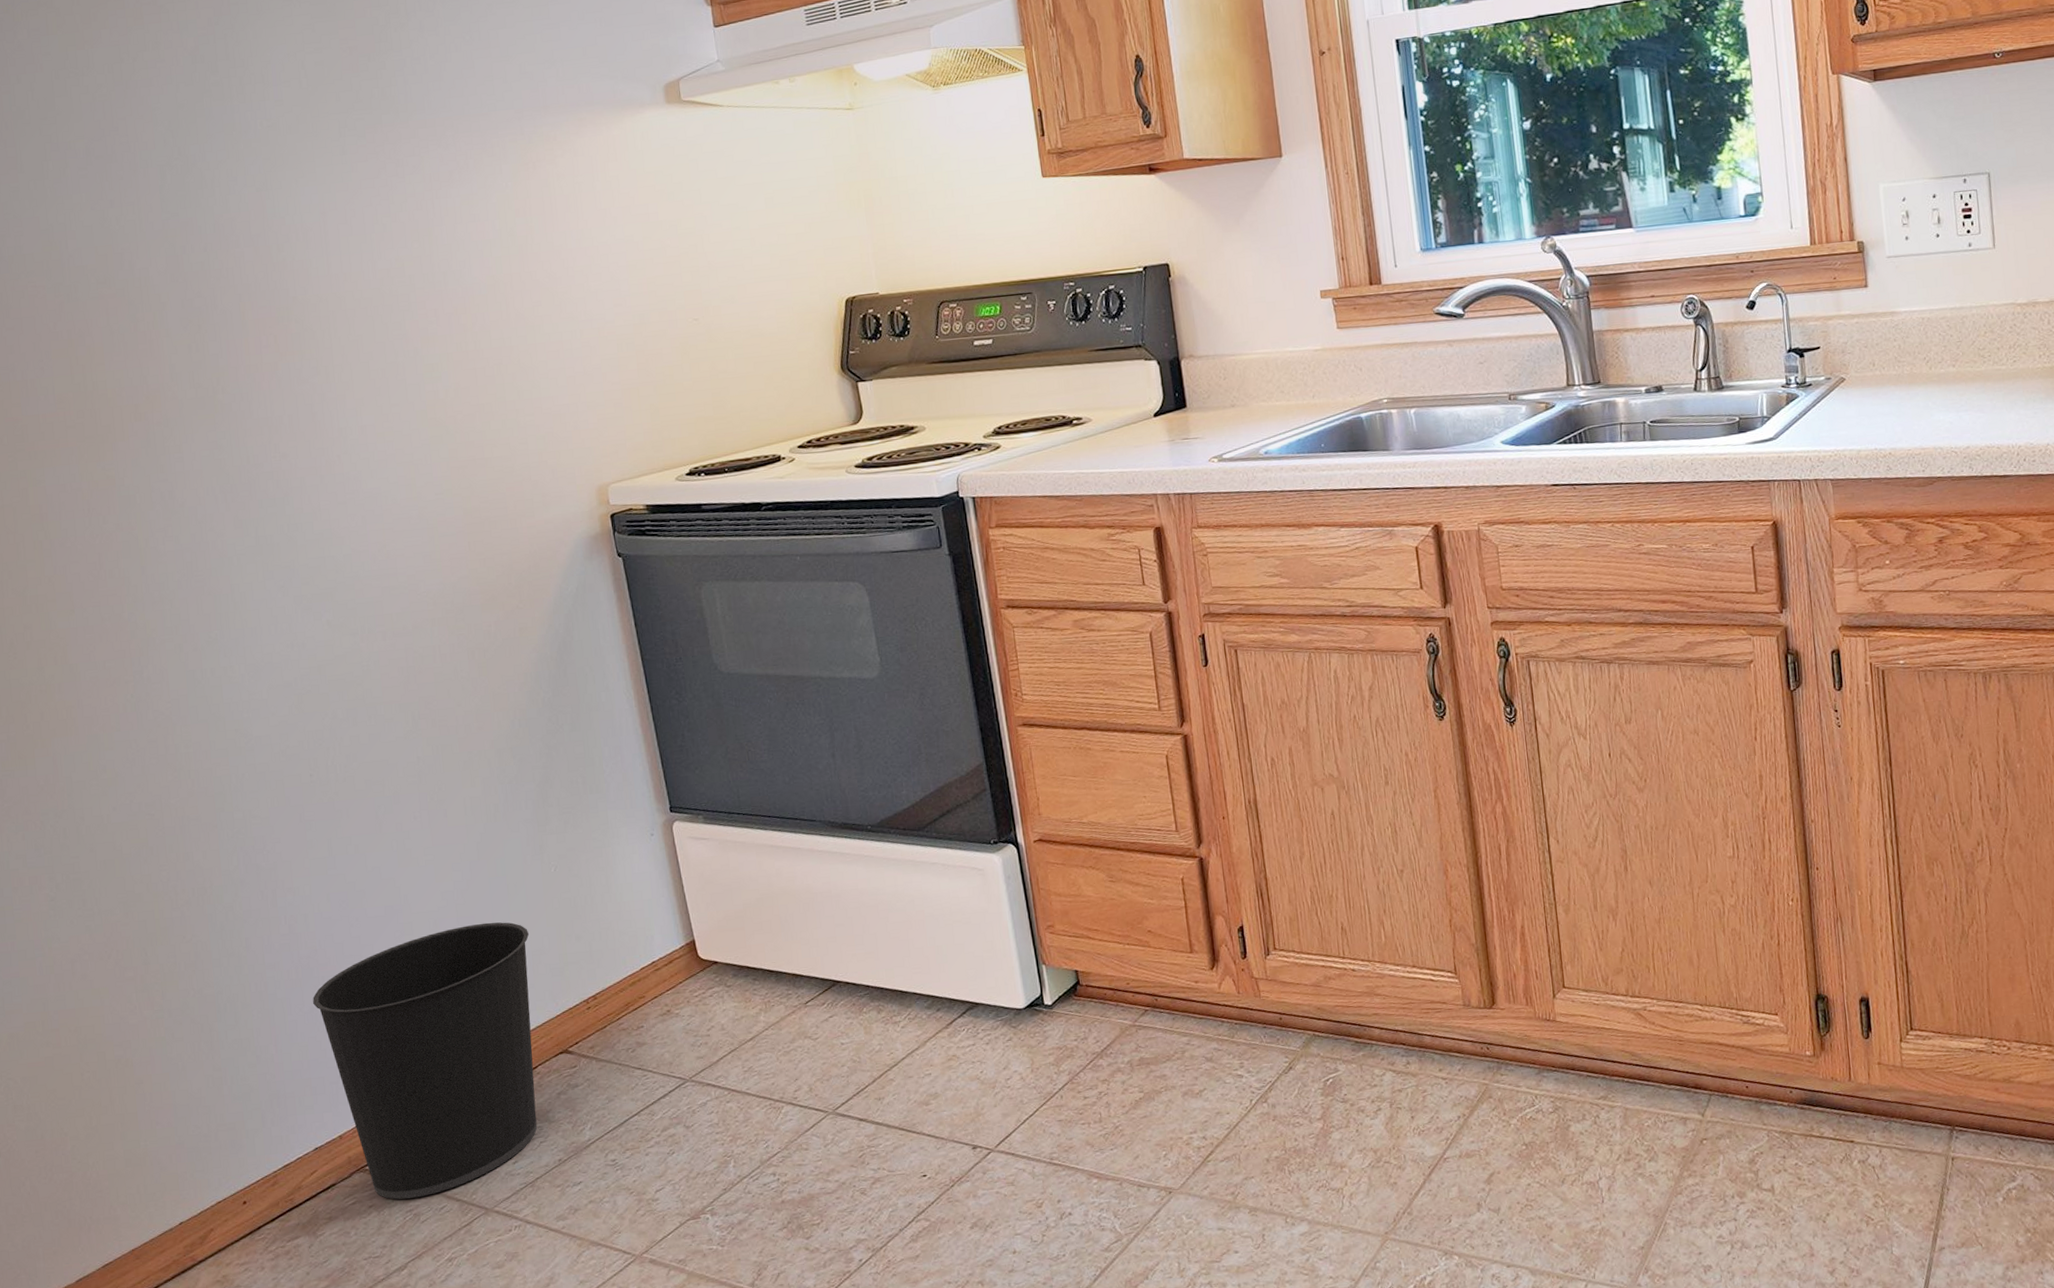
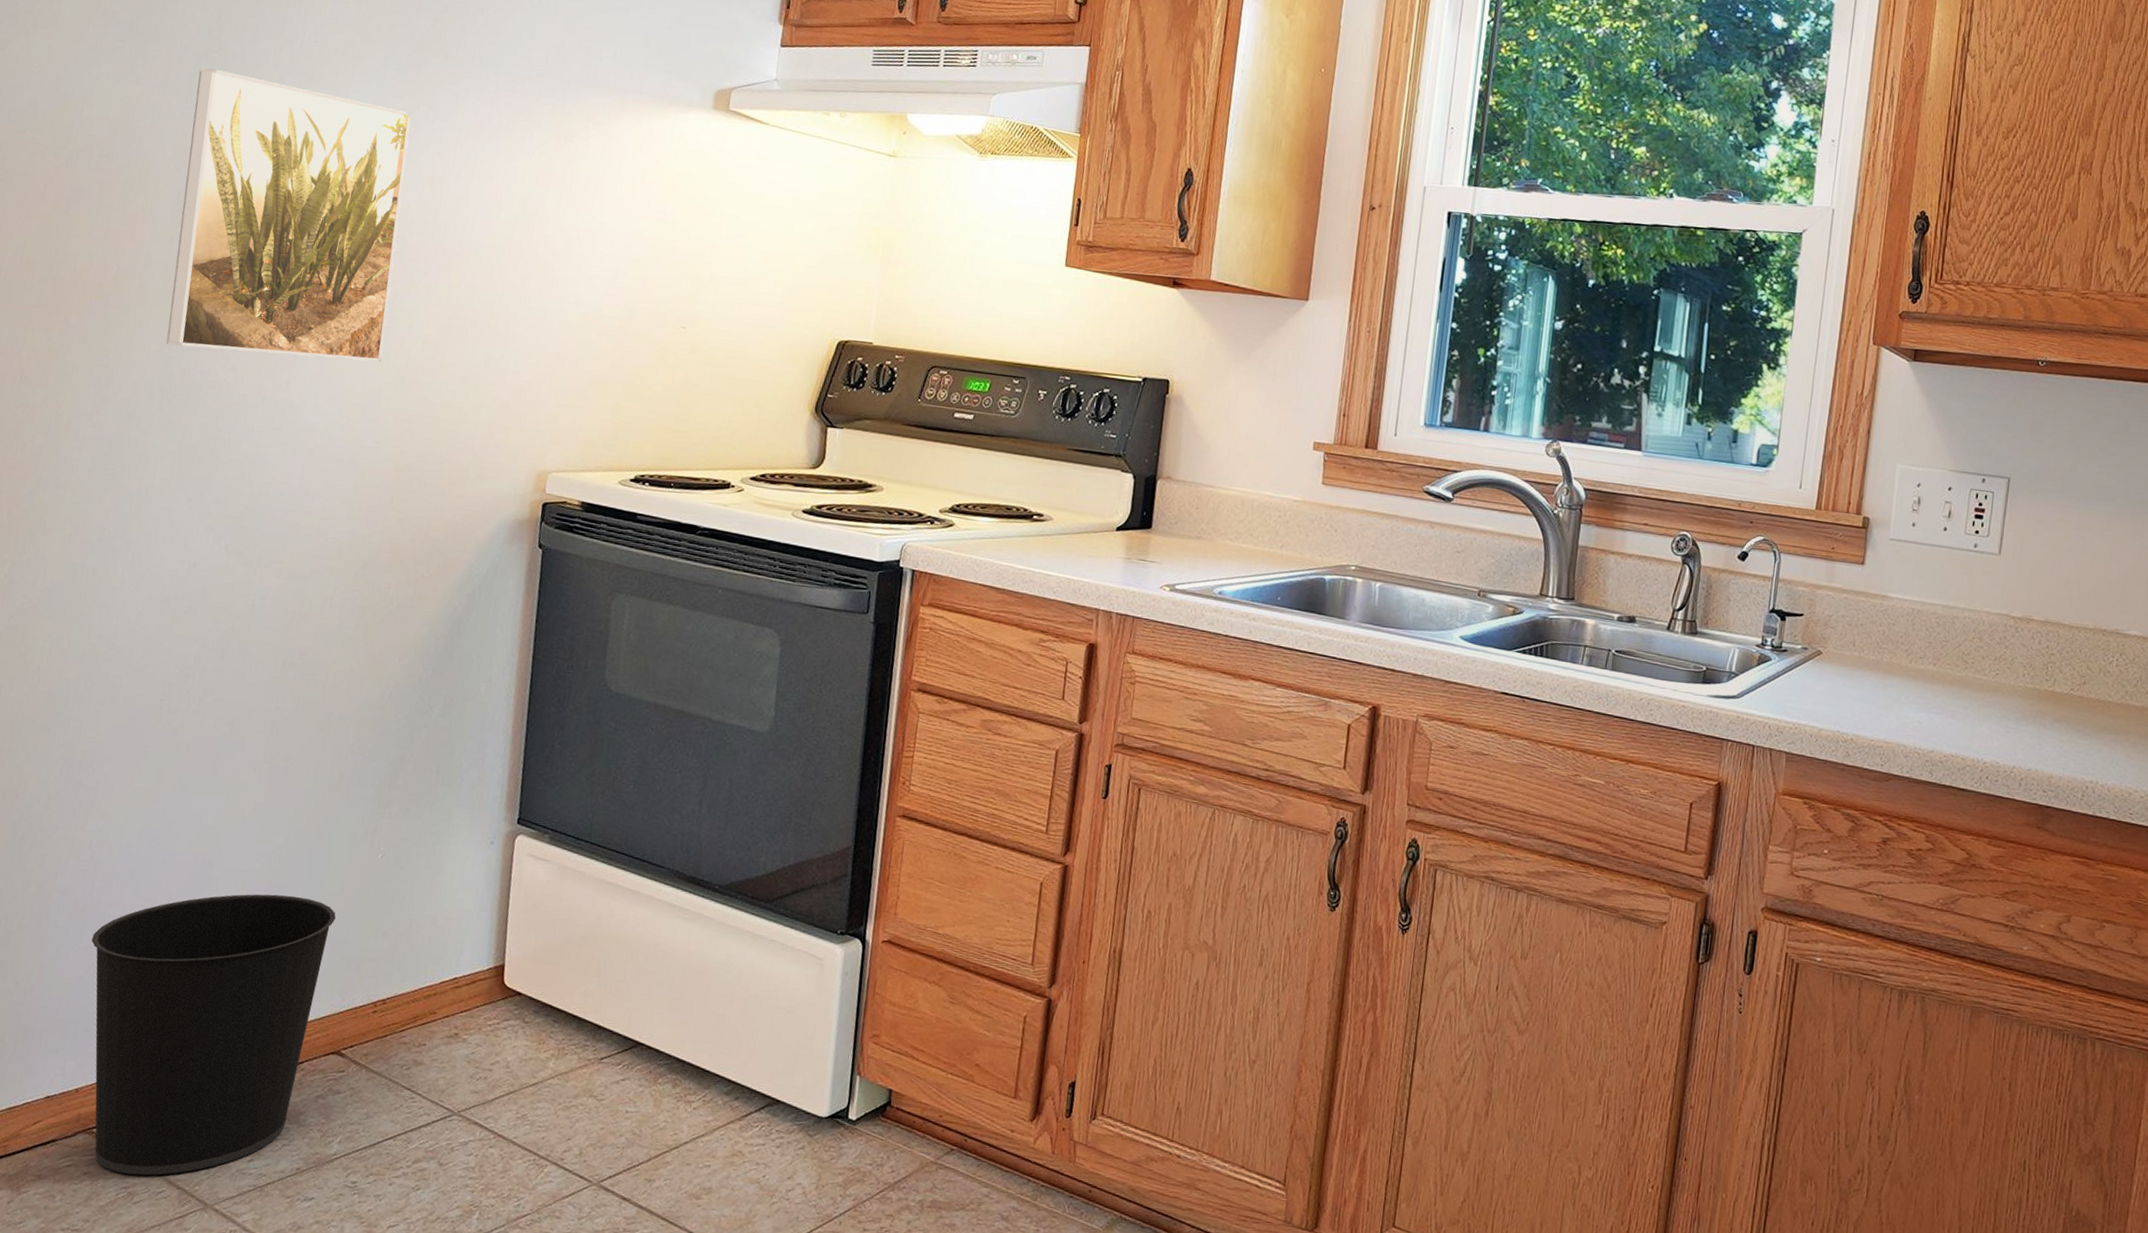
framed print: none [166,173,421,447] -> present [166,68,412,362]

